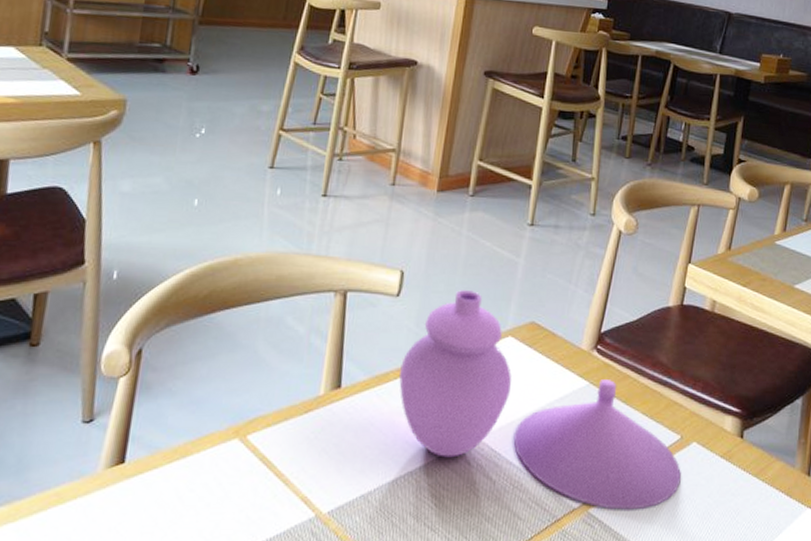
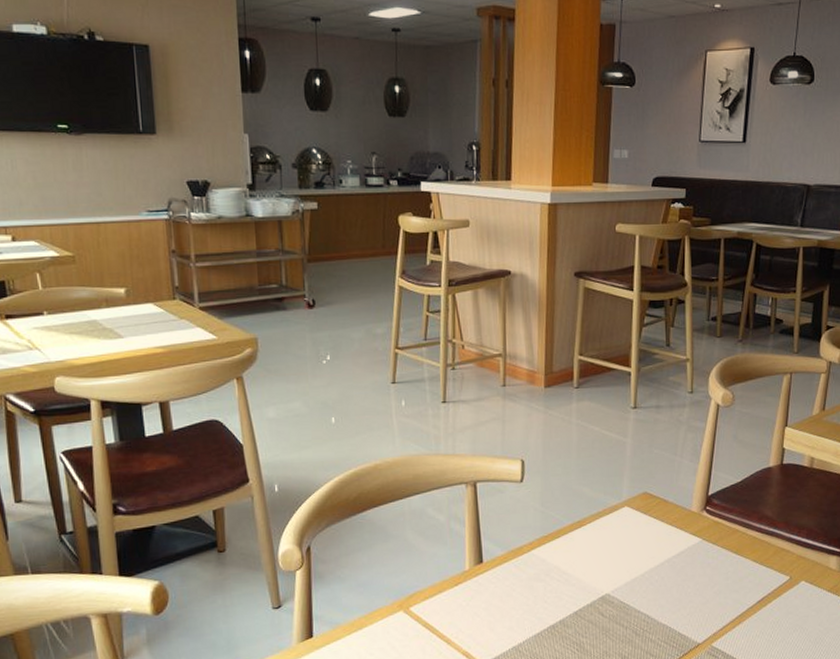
decorative vase: present [399,290,681,510] -> none [532,471,793,642]

